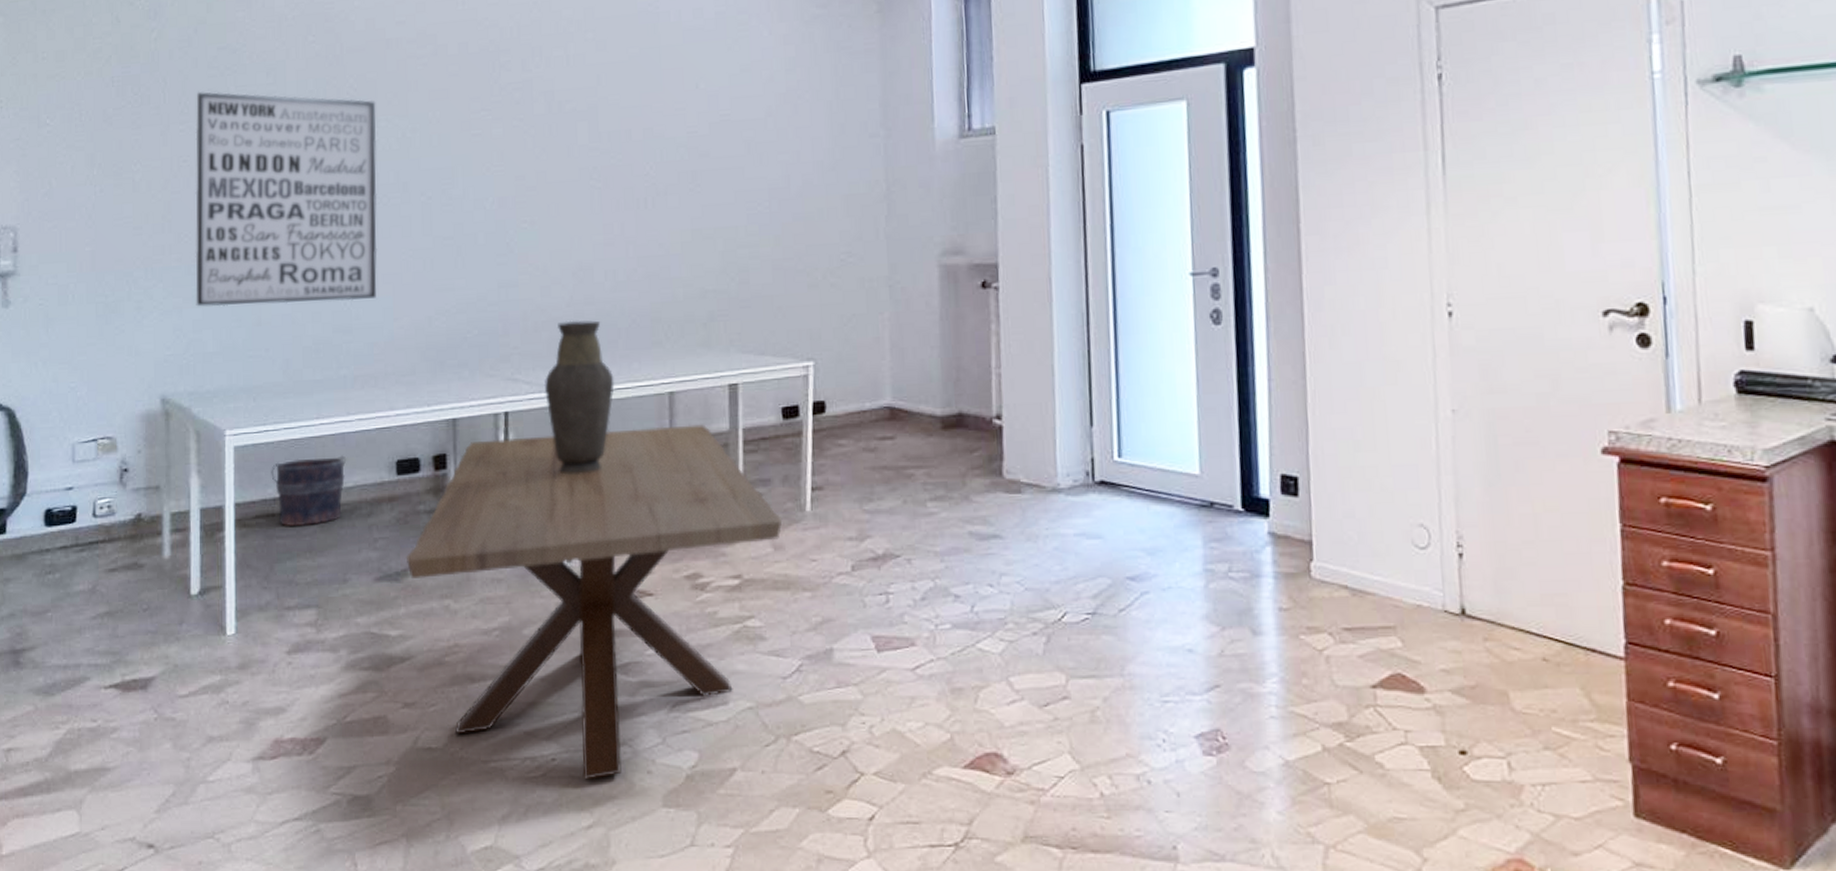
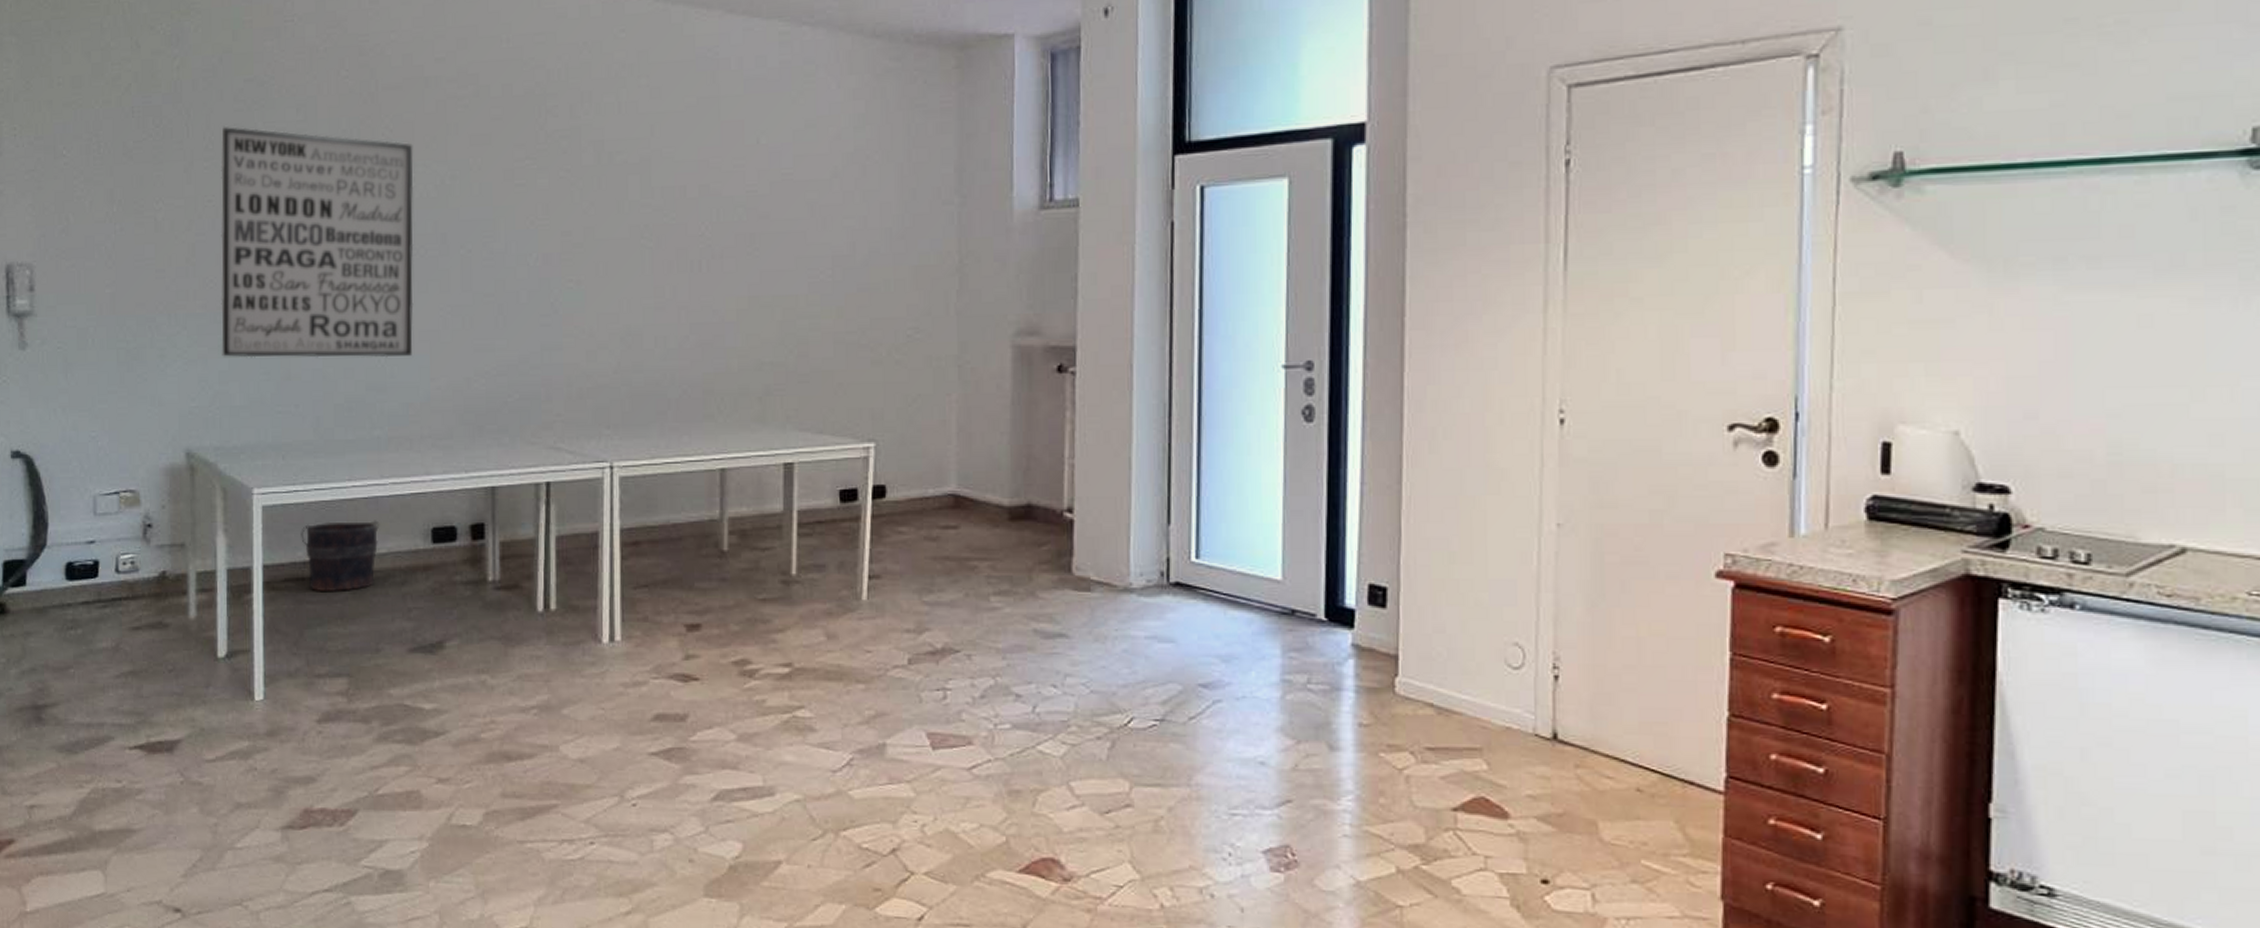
dining table: present [405,424,783,780] -> none [441,504,837,866]
vase: present [544,320,615,475] -> none [588,388,663,551]

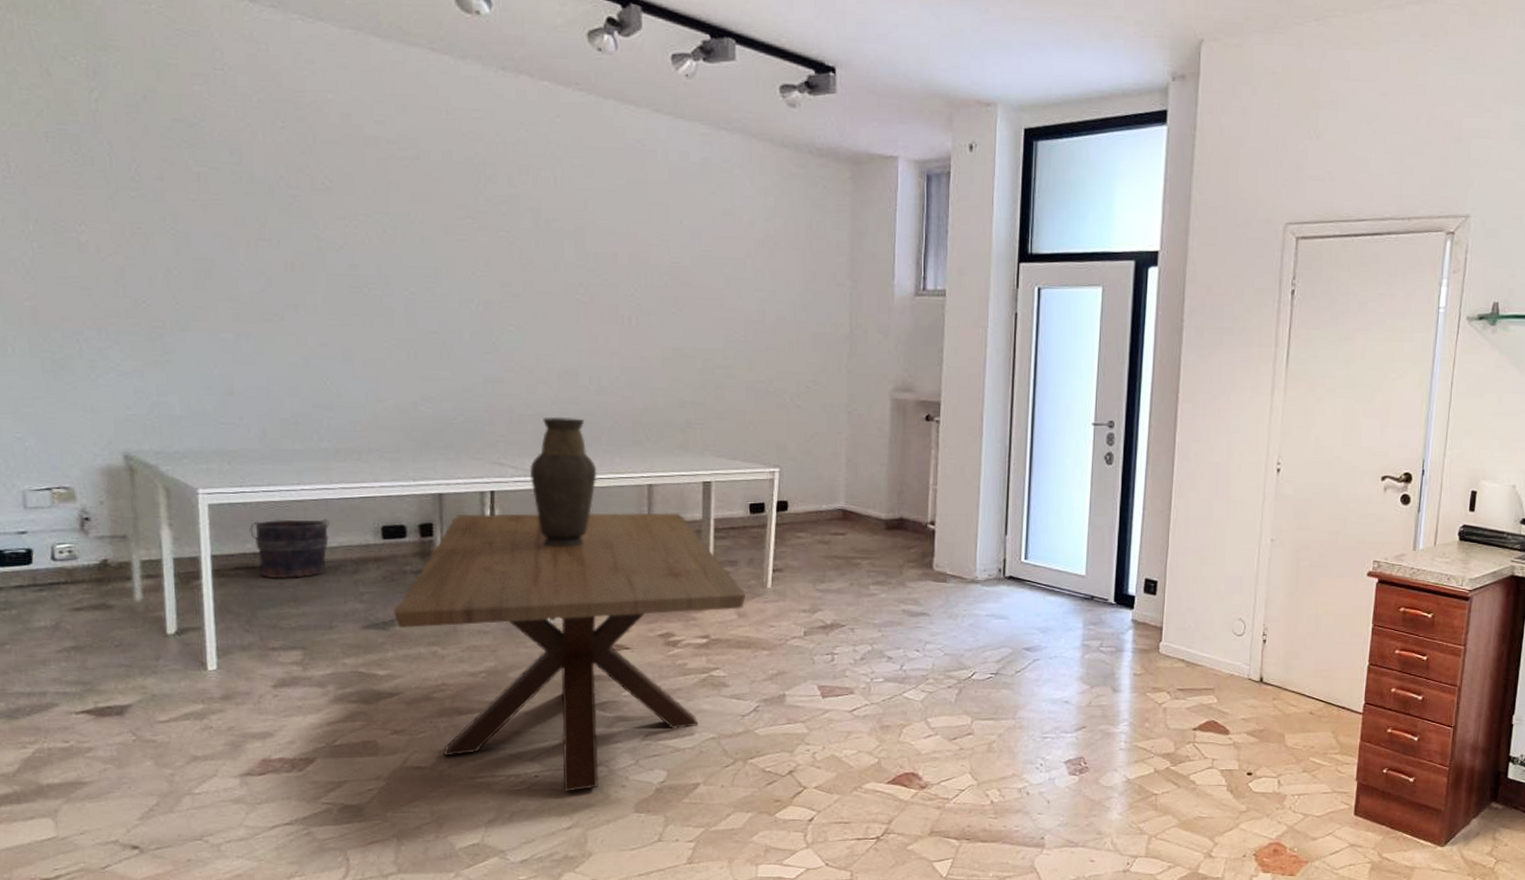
wall art: present [221,126,414,358] -> none [148,160,358,381]
dining table: none [441,504,837,866] -> present [392,512,747,792]
vase: none [588,388,663,551] -> present [529,416,597,548]

